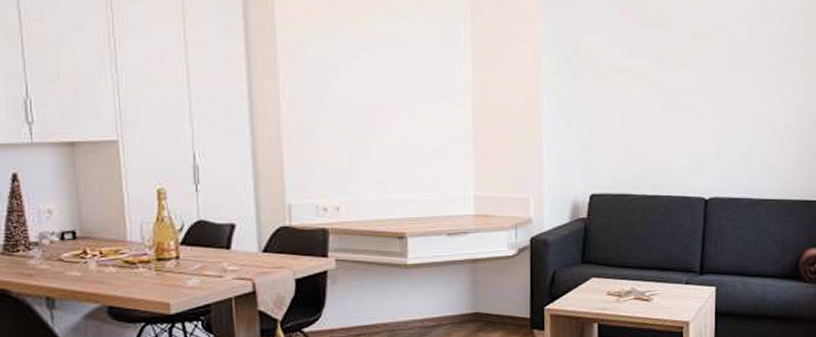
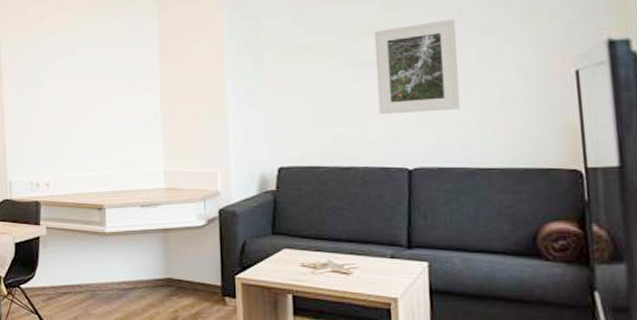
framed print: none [683,55,751,145] -> present [374,19,461,115]

